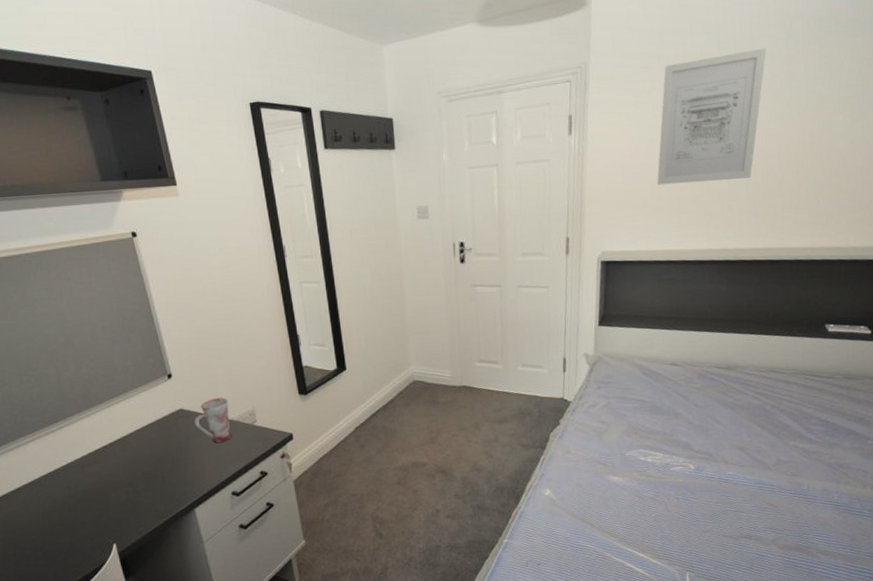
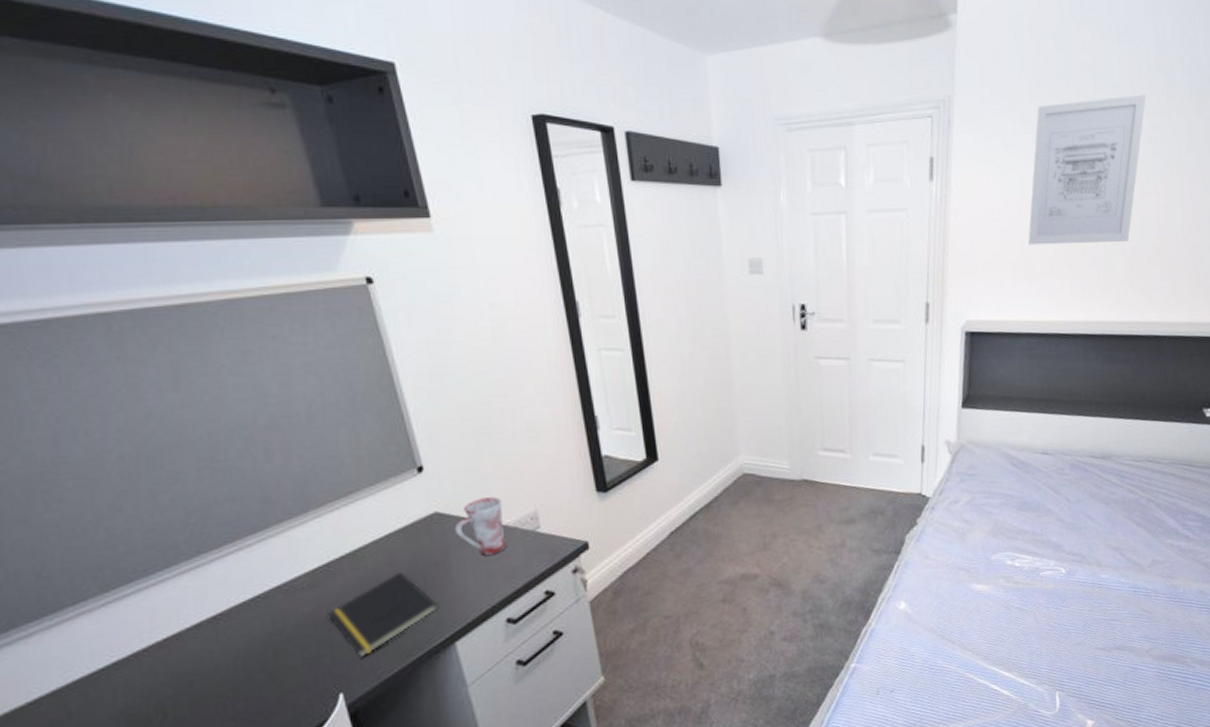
notepad: none [106,454,183,517] -> present [328,572,439,657]

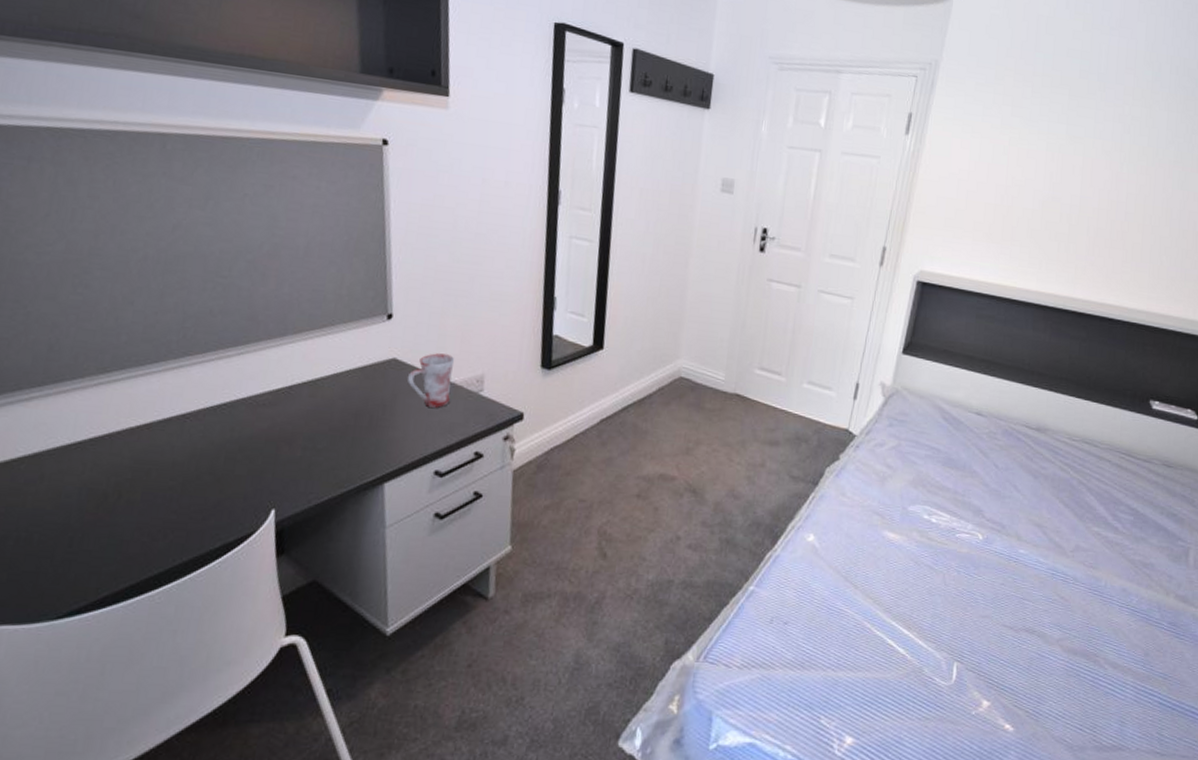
notepad: present [328,572,439,657] -> none [279,407,378,480]
wall art: present [1028,94,1147,245] -> none [993,81,1131,222]

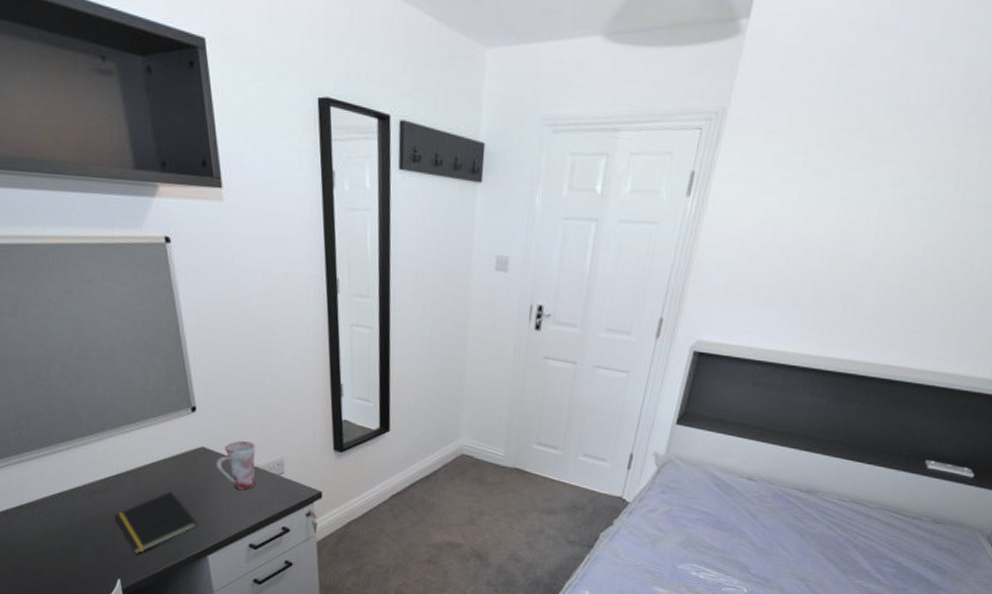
notepad: none [279,407,378,480] -> present [114,491,198,554]

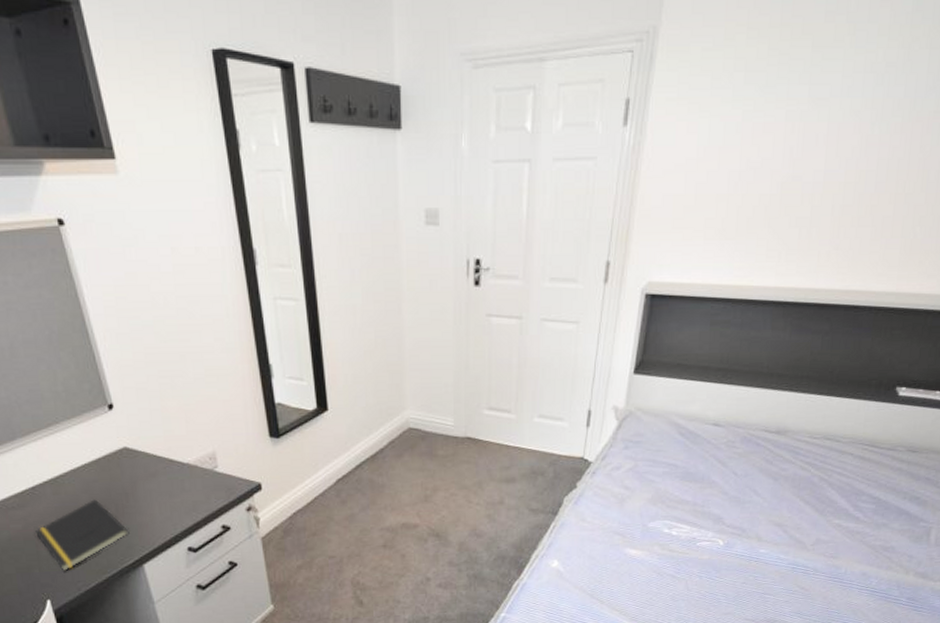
mug: present [216,441,256,490] -> none [141,436,188,489]

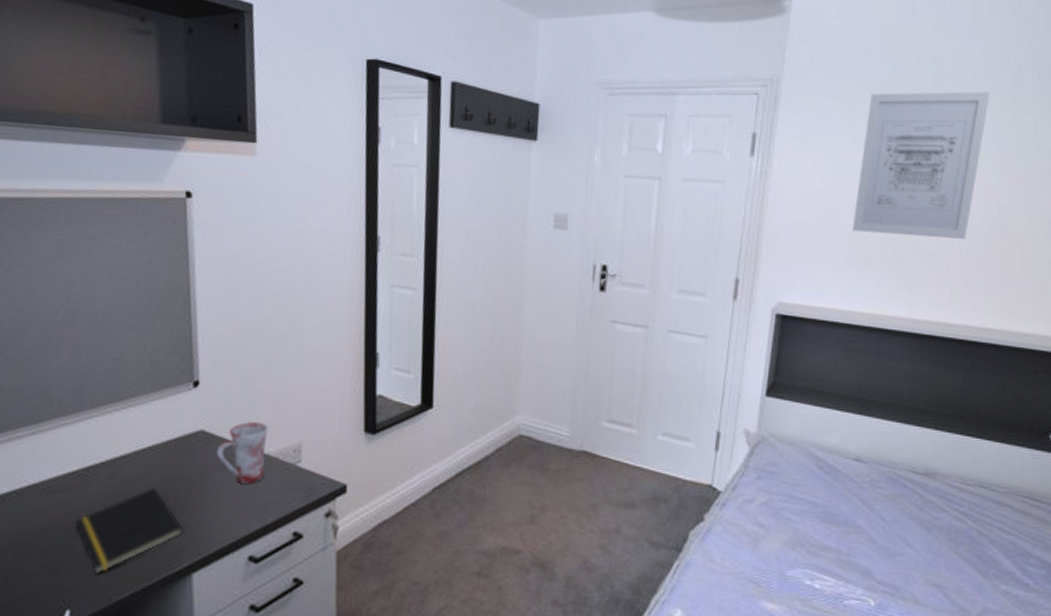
mug: none [141,436,188,489] -> present [216,422,269,484]
wall art: none [725,24,886,201] -> present [853,91,991,239]

